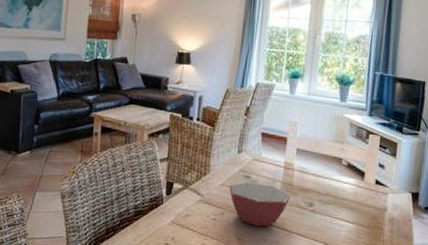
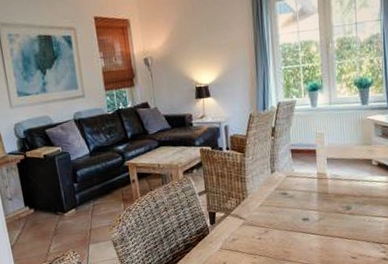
bowl: present [228,182,291,227] -> none [267,197,328,237]

